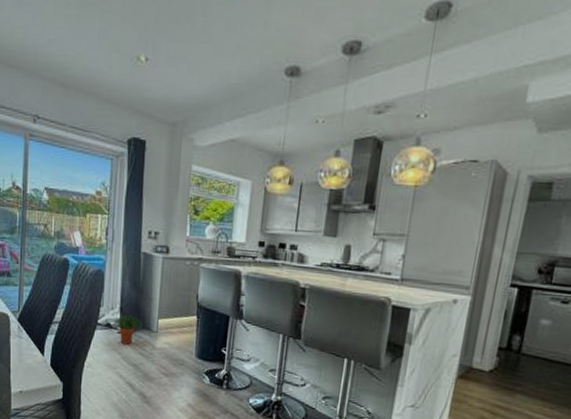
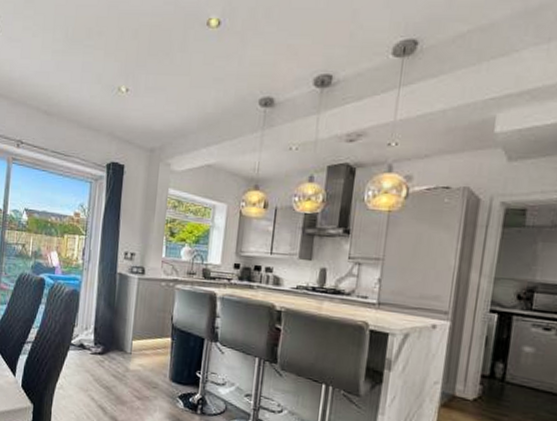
potted plant: present [110,314,143,345] -> none [84,335,117,367]

